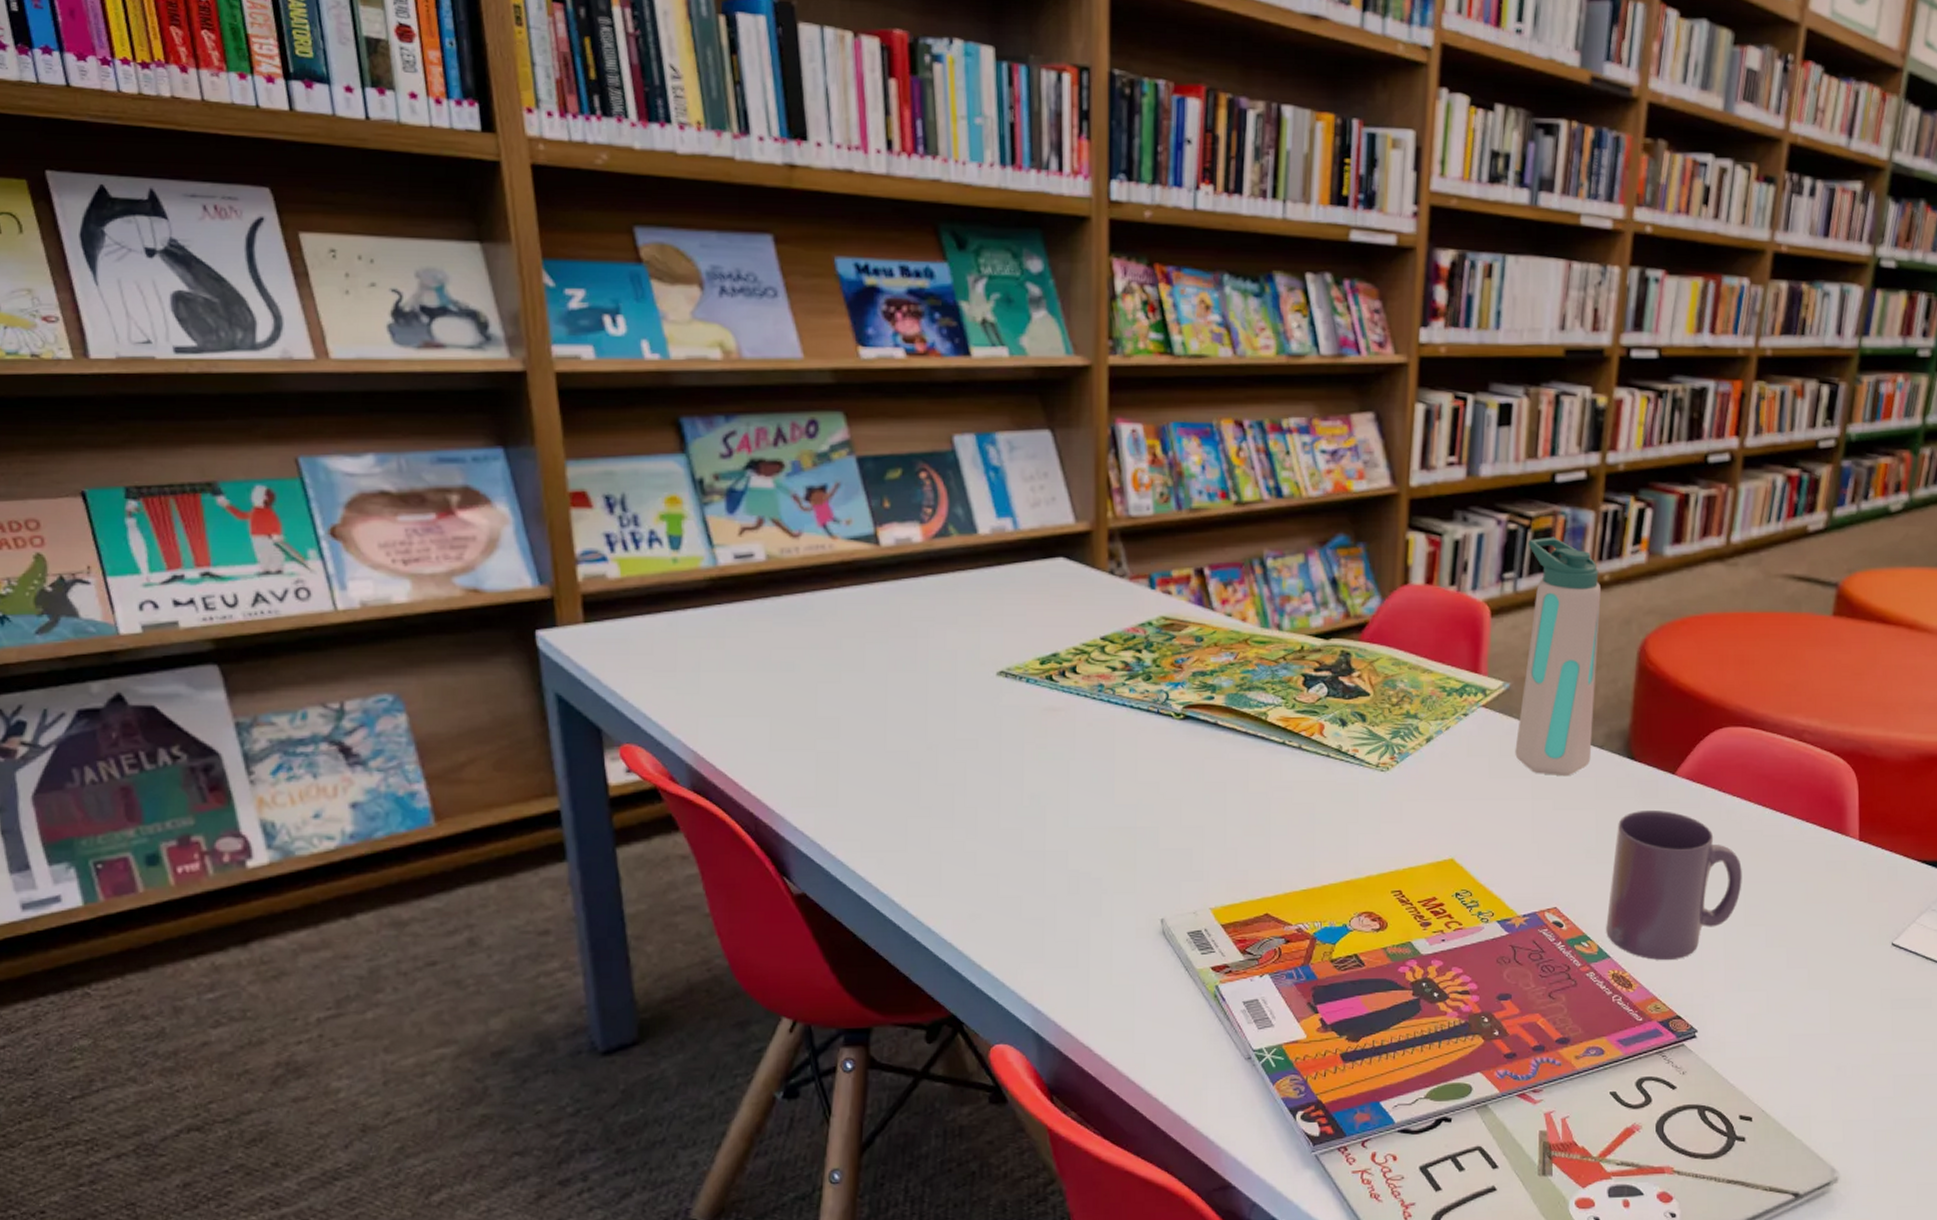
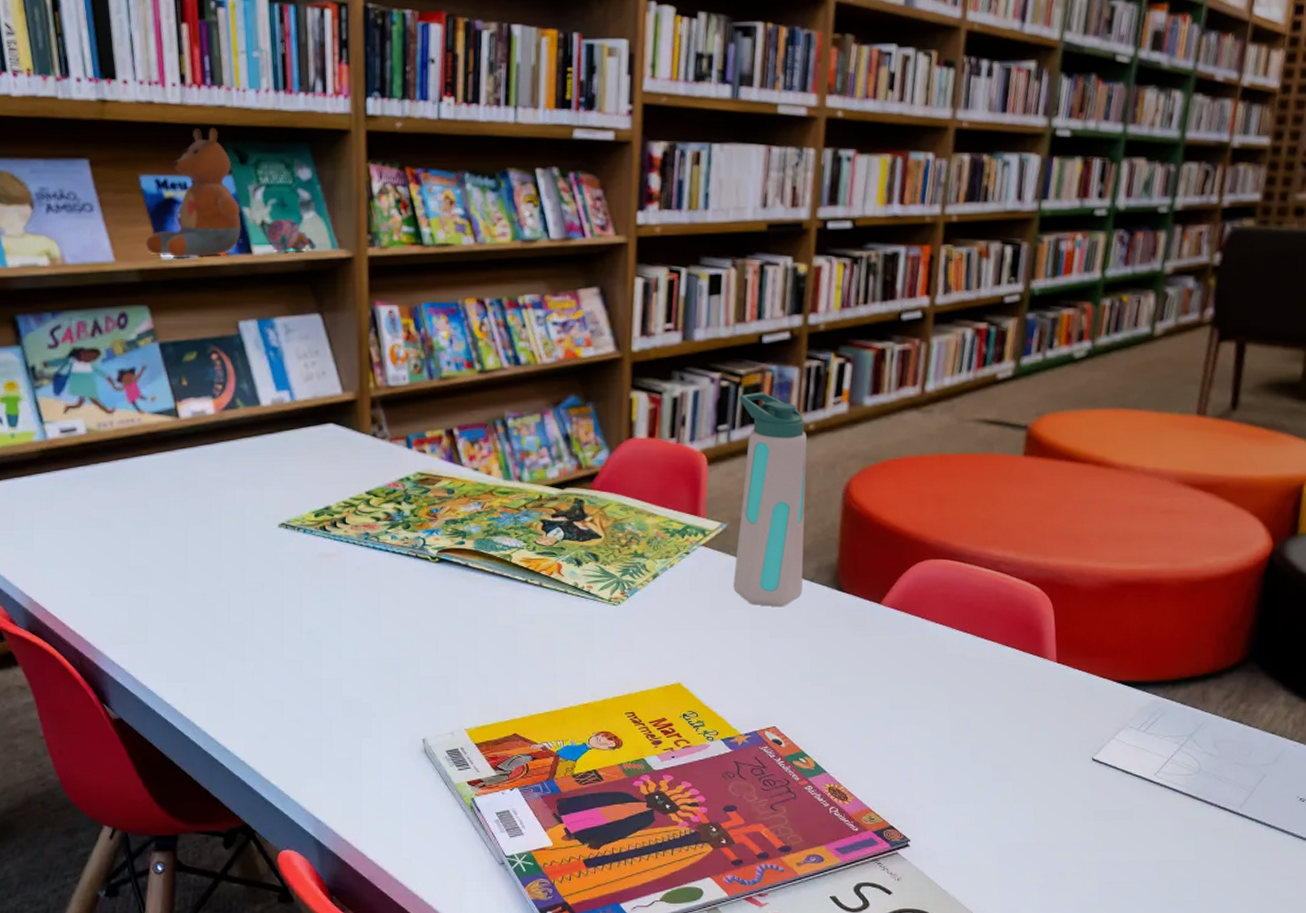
stuffed toy: none [841,204,958,358] -> present [145,127,241,258]
toy: none [987,316,1047,357] -> present [266,218,316,252]
cup: present [1606,809,1742,961] -> none [821,636,947,775]

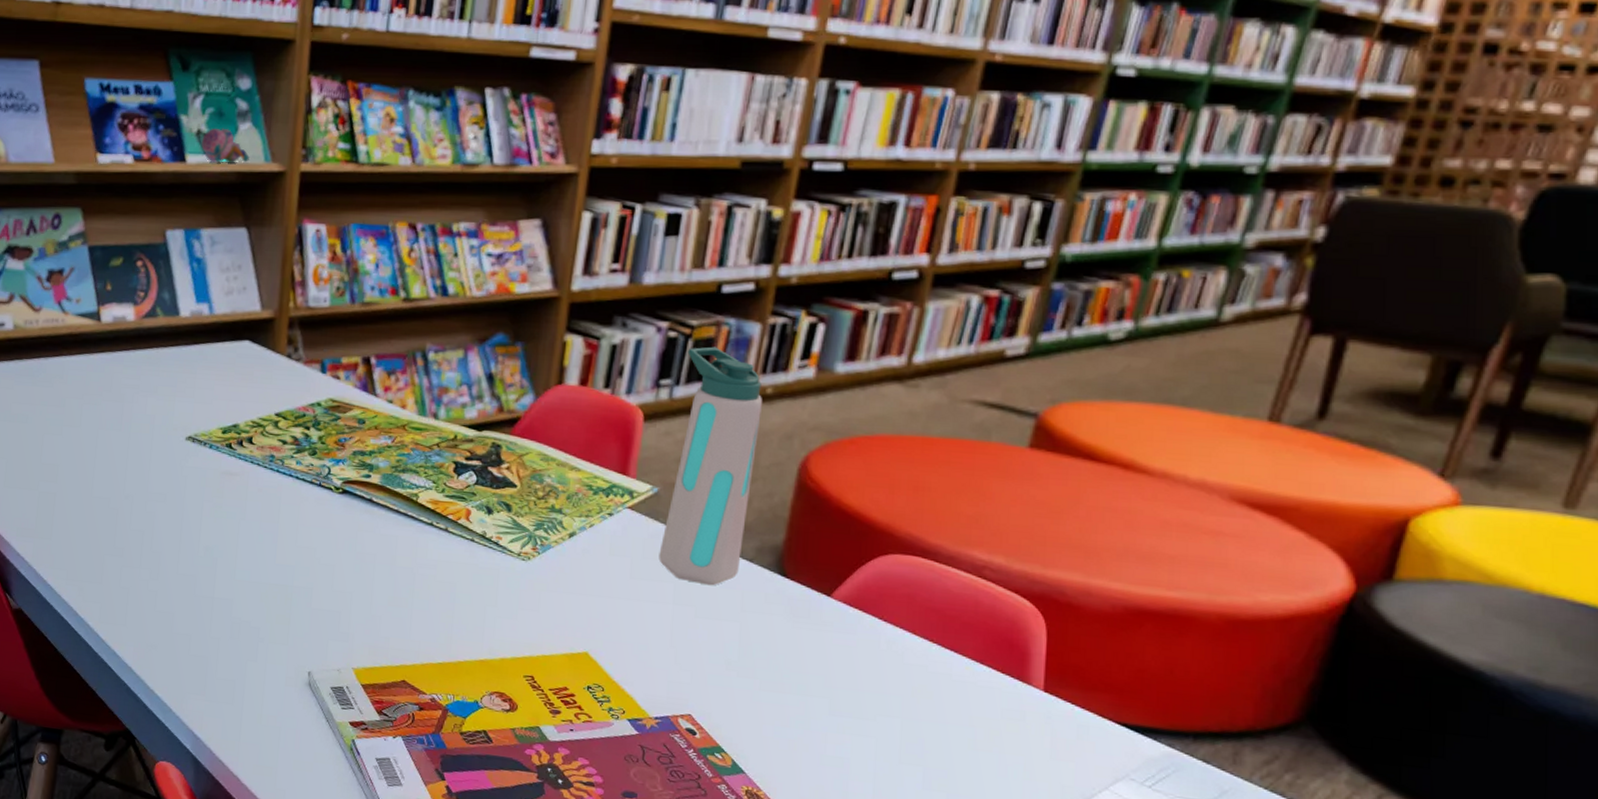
stuffed toy: present [145,127,241,258] -> none [84,32,178,163]

